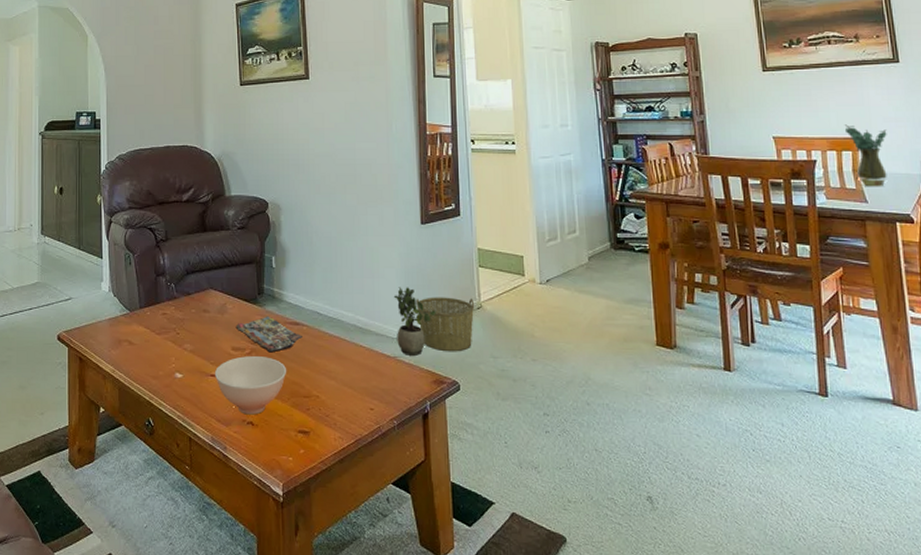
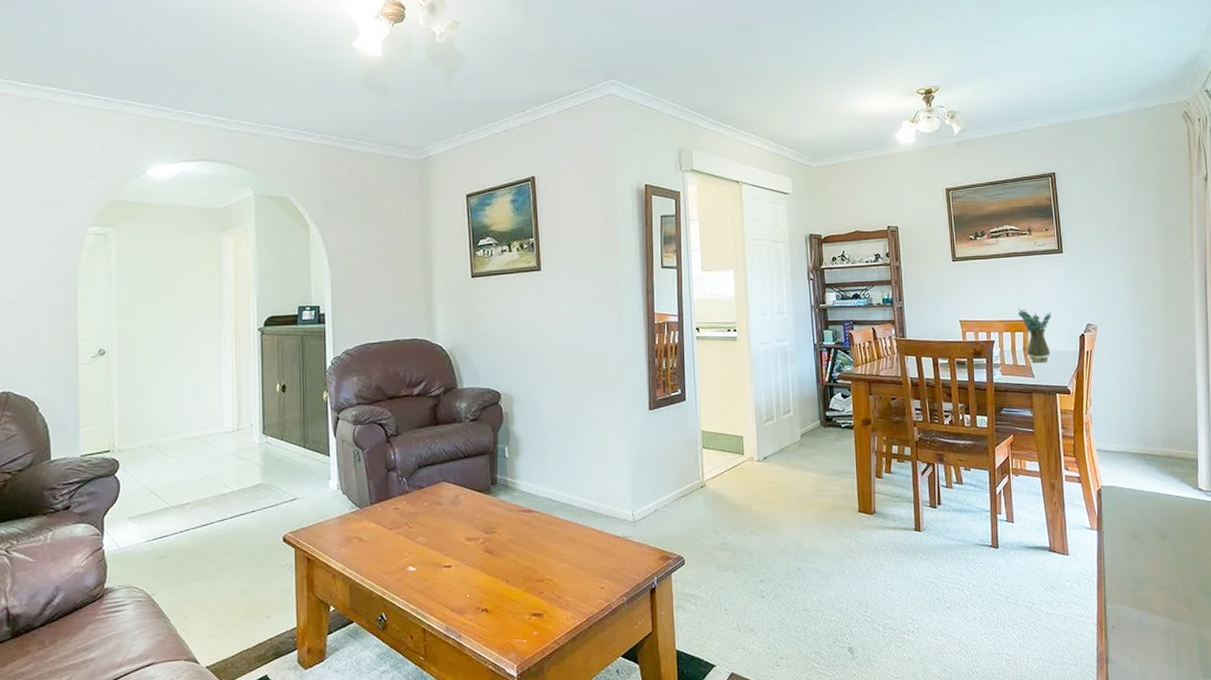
bowl: present [214,356,287,415] -> none [448,545,521,602]
magazine: present [235,316,302,353] -> none [469,505,535,541]
potted plant: present [393,287,436,356] -> none [623,470,663,535]
basket: present [416,297,475,352] -> none [644,478,699,530]

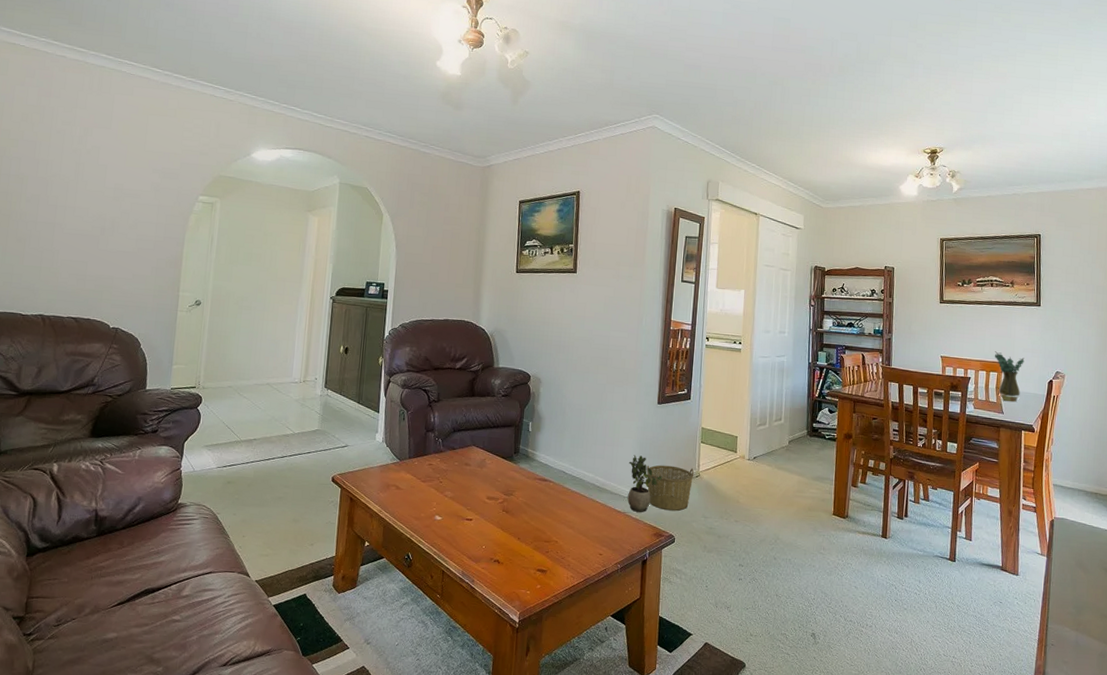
potted plant: none [623,470,663,535] -> present [627,455,662,512]
basket: none [644,478,699,530] -> present [646,465,694,511]

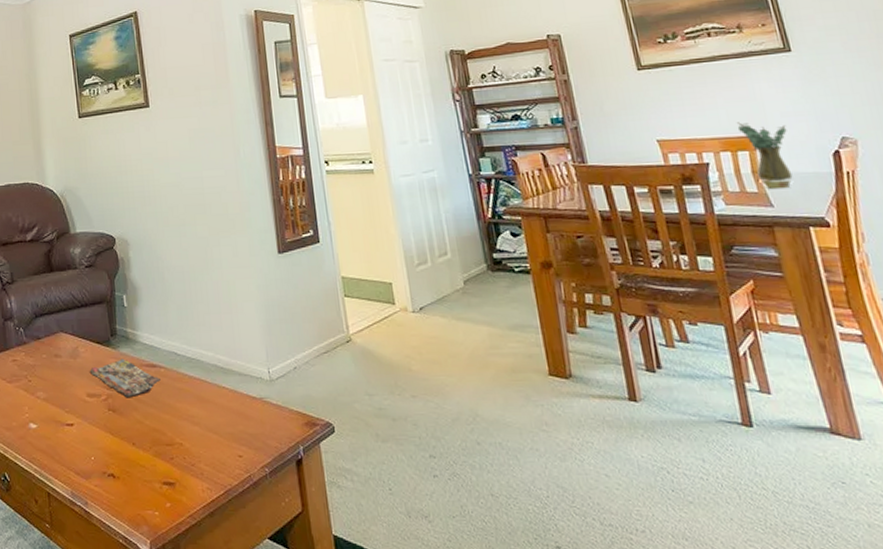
magazine: none [492,472,549,503] -> present [89,358,161,398]
potted plant: present [627,455,662,512] -> none [254,322,302,396]
basket: present [646,465,694,511] -> none [279,330,344,391]

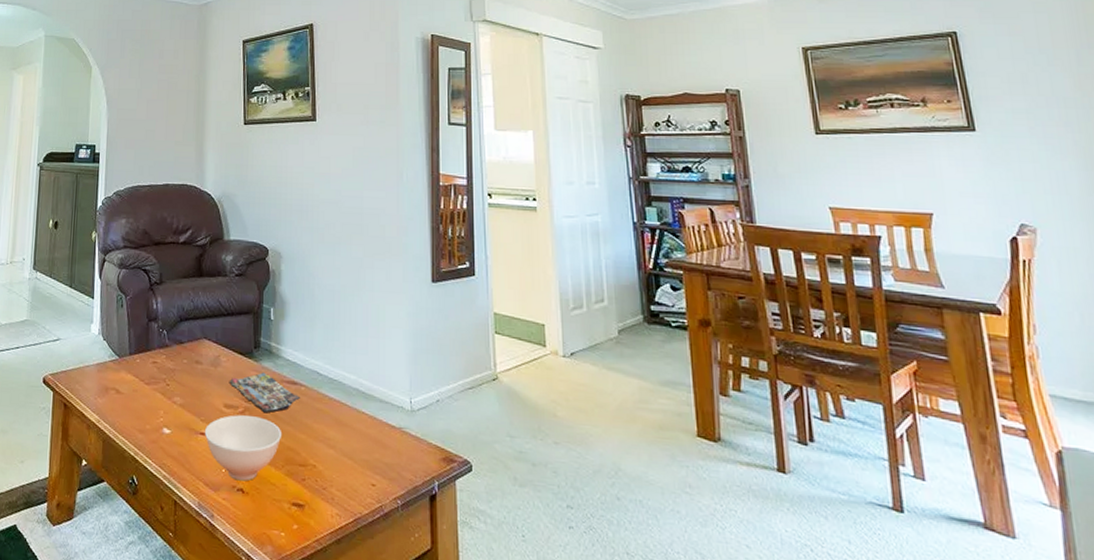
bowl: none [70,403,147,466] -> present [204,415,283,481]
vase: present [736,122,793,190] -> none [912,197,967,271]

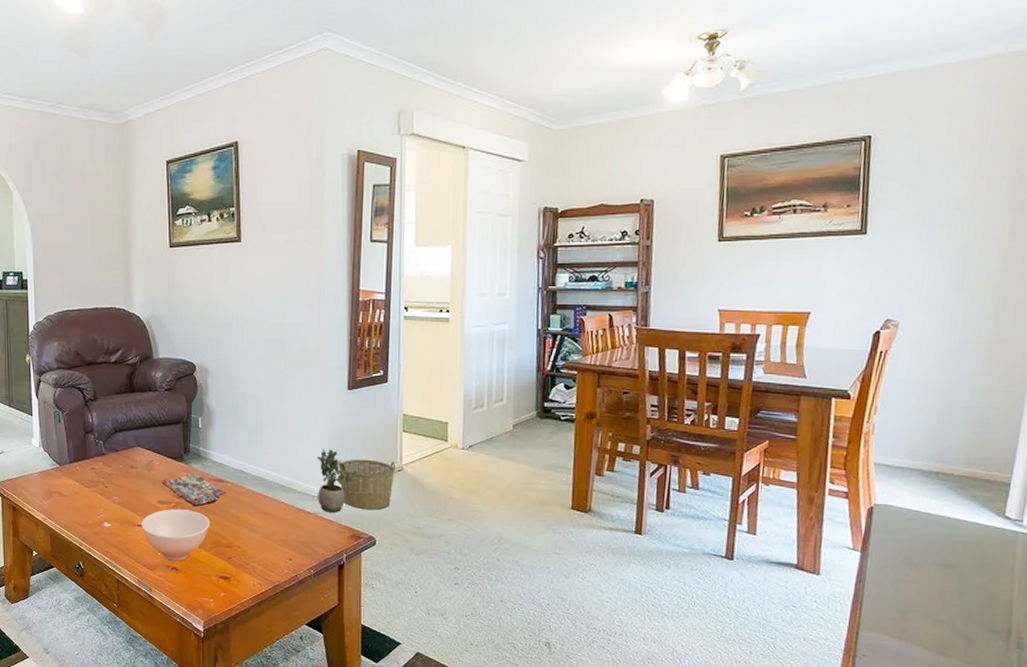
potted plant: none [400,350,447,428] -> present [316,449,358,513]
basket: none [425,363,490,427] -> present [338,459,396,510]

